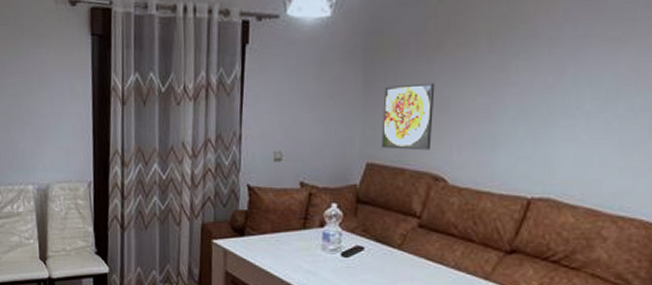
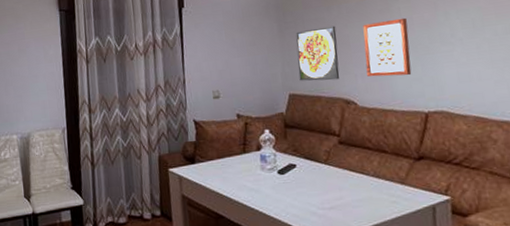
wall art: none [465,79,524,153] -> present [363,17,412,77]

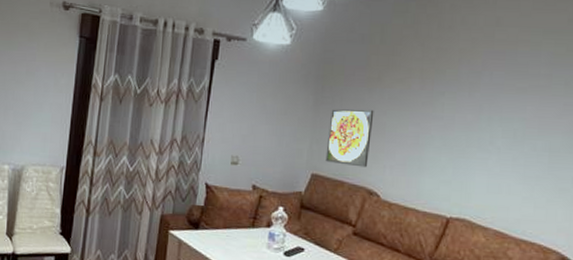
wall art: present [363,17,412,77] -> none [396,114,448,177]

